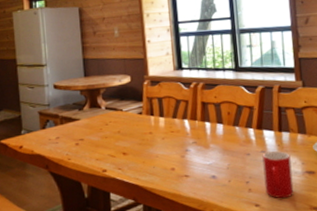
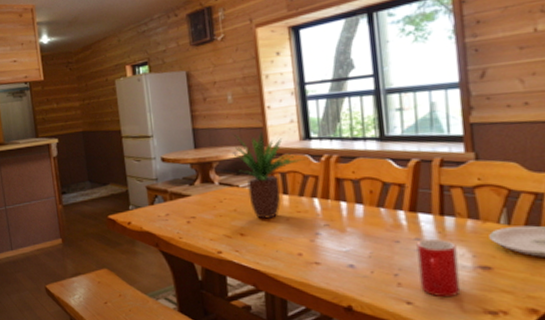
potted plant: none [118,62,177,139] -> present [232,131,305,219]

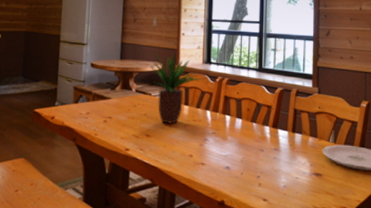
cup: present [416,239,461,298] -> none [274,150,301,197]

